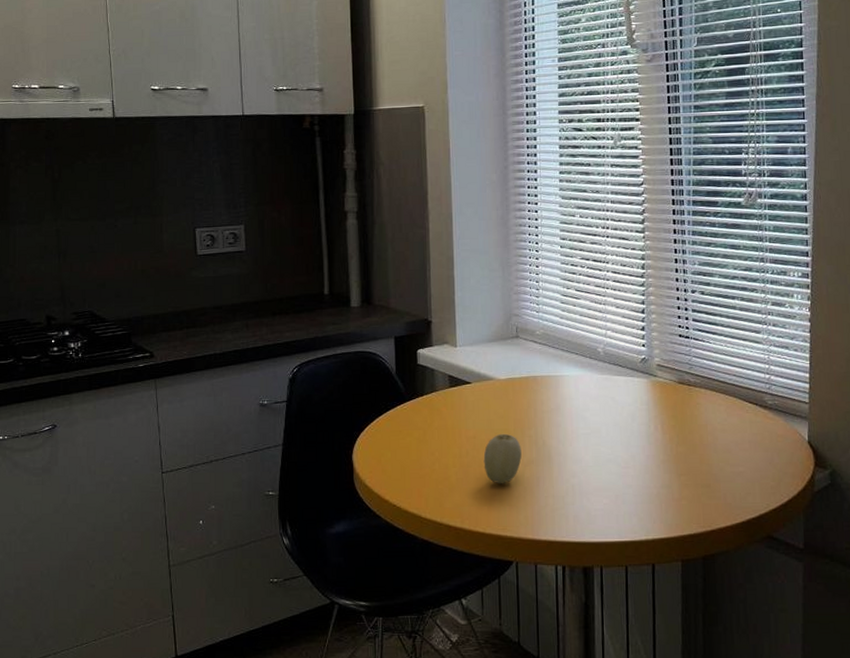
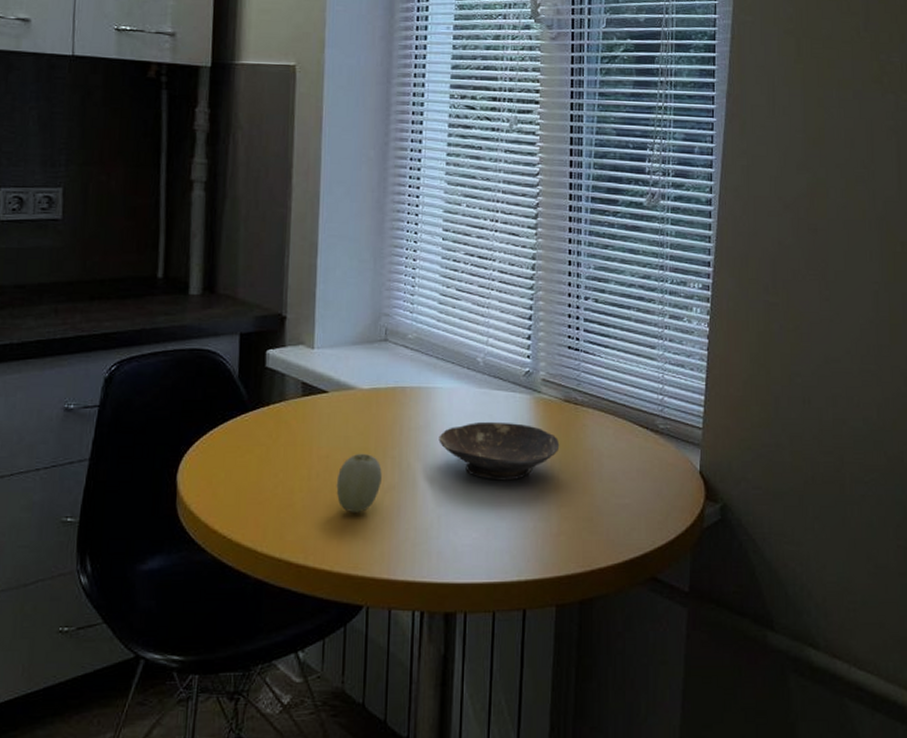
bowl: none [568,403,677,454] -> present [438,421,560,481]

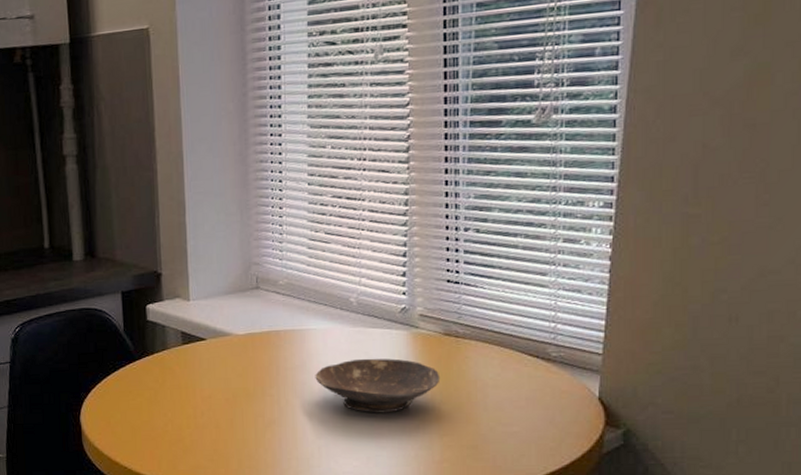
fruit: present [336,453,382,514] -> none [220,392,262,446]

